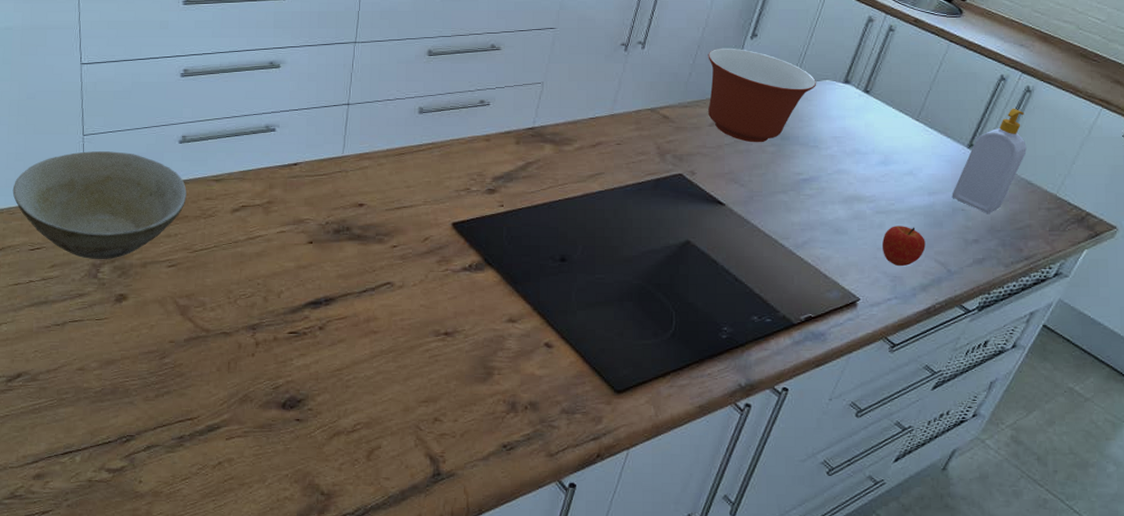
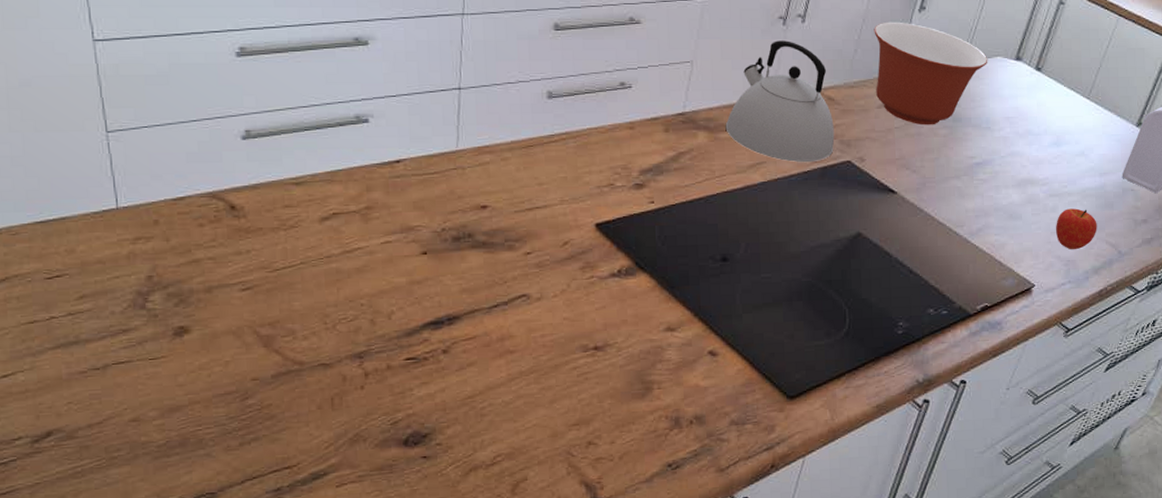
bowl: present [12,151,187,260] -> none [11,151,259,287]
kettle: none [569,65,668,175] -> present [725,40,835,163]

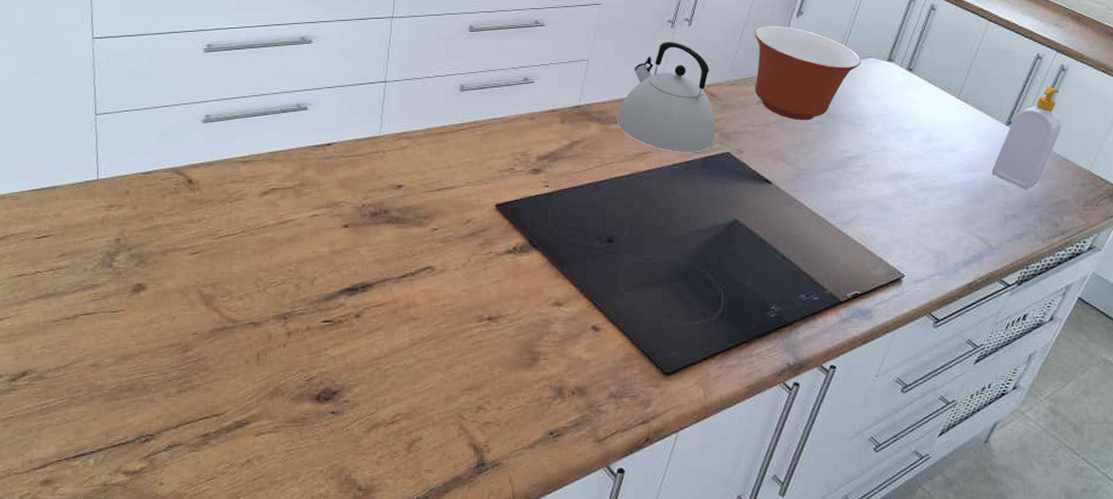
fruit: present [1056,208,1097,249] -> none [926,202,967,242]

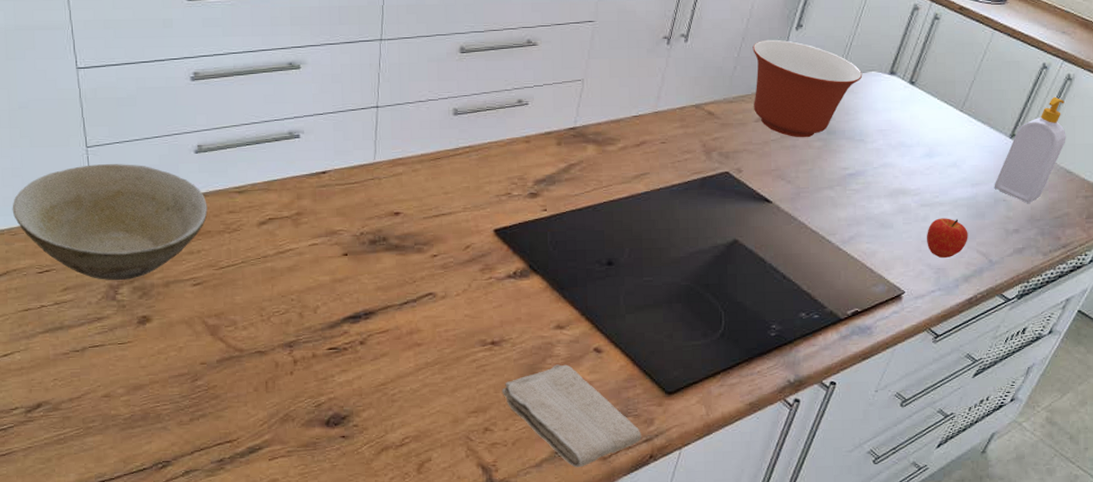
bowl: none [16,132,211,248] -> present [12,164,208,281]
washcloth: none [497,342,638,450] -> present [501,364,642,468]
kettle: present [615,42,715,153] -> none [612,59,714,174]
fruit: none [926,202,967,242] -> present [927,218,968,258]

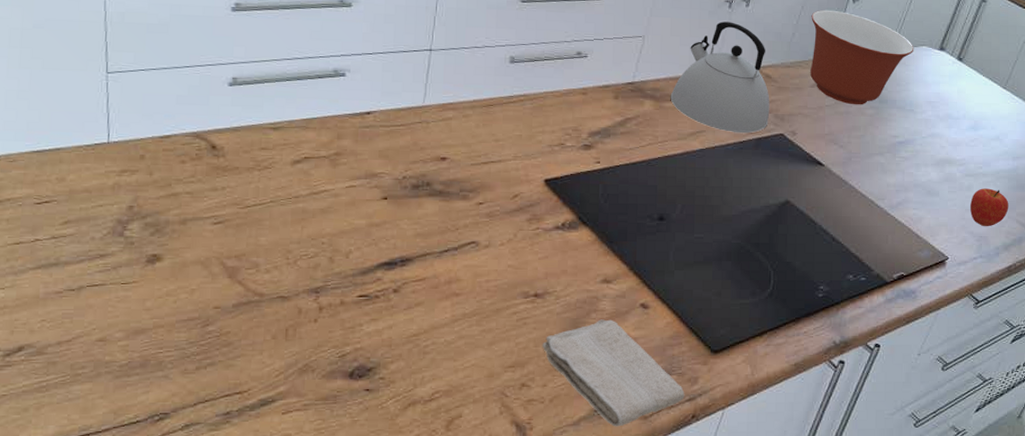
bowl: present [12,164,208,281] -> none [13,91,238,216]
kettle: none [612,59,714,174] -> present [670,21,770,134]

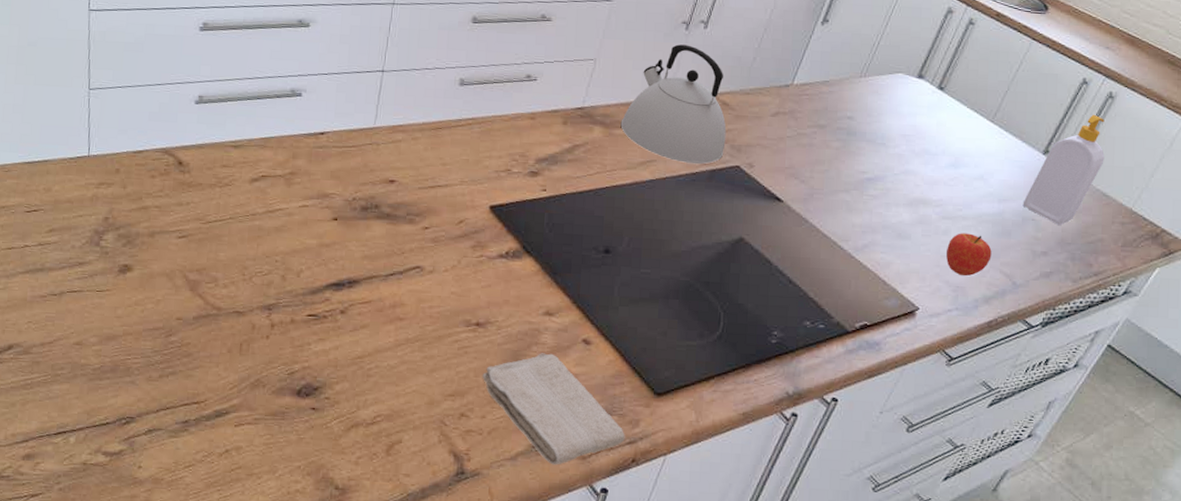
mixing bowl: present [810,9,914,105] -> none [771,32,889,137]

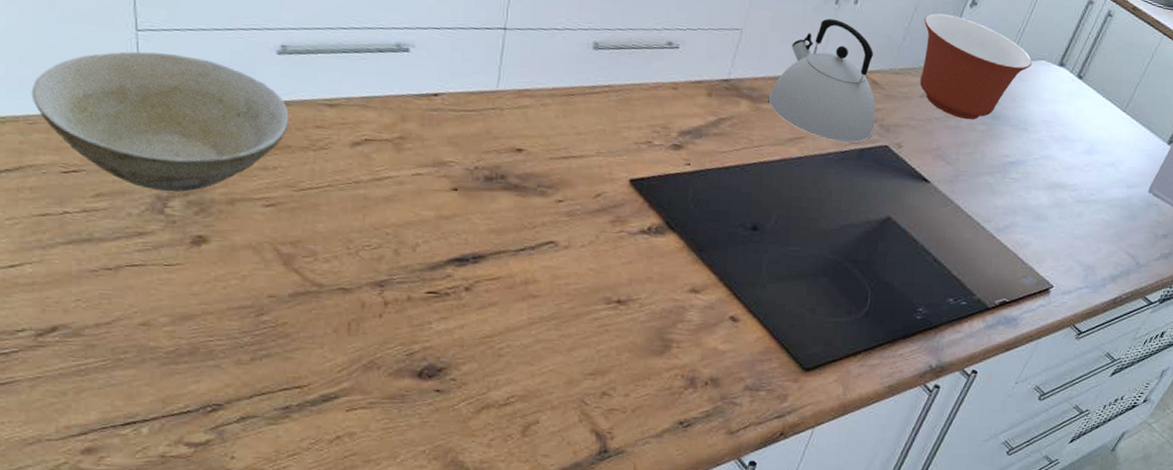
bowl: none [8,107,202,227] -> present [31,51,289,192]
washcloth: present [482,353,625,465] -> none [624,330,774,441]
mixing bowl: none [771,32,889,137] -> present [920,13,1033,120]
fruit: present [946,233,992,276] -> none [1079,216,1120,256]

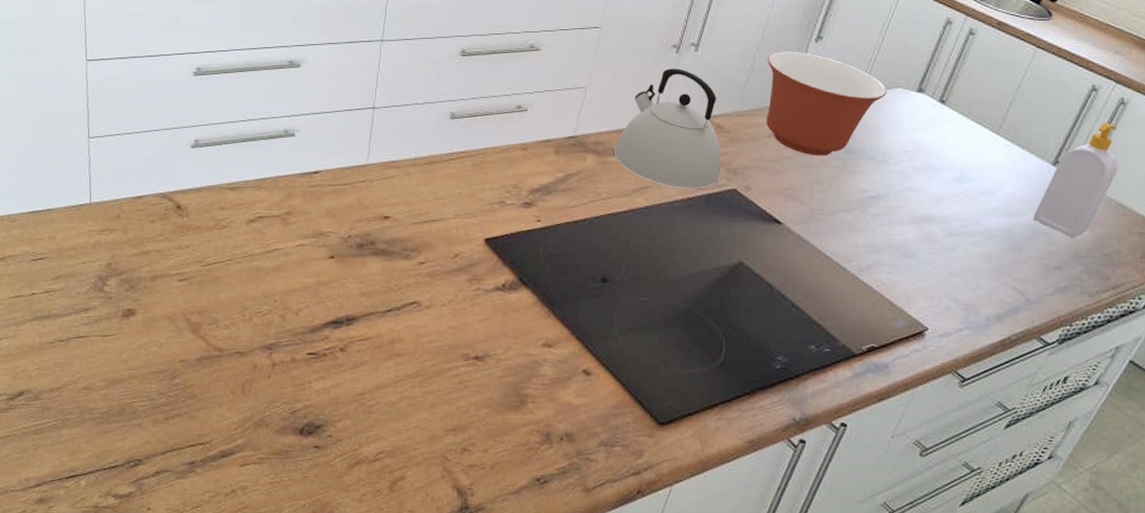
bowl: present [31,51,289,192] -> none [13,155,199,272]

